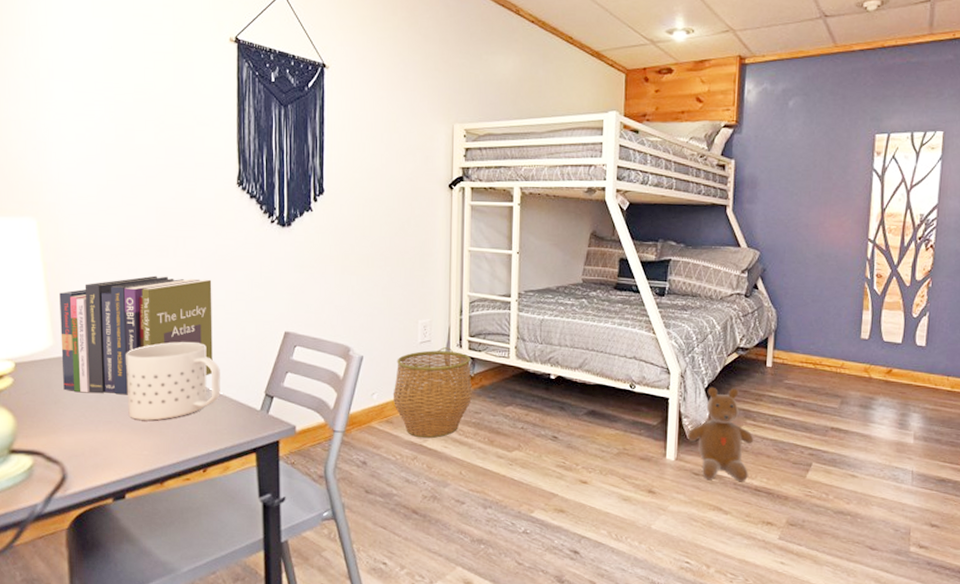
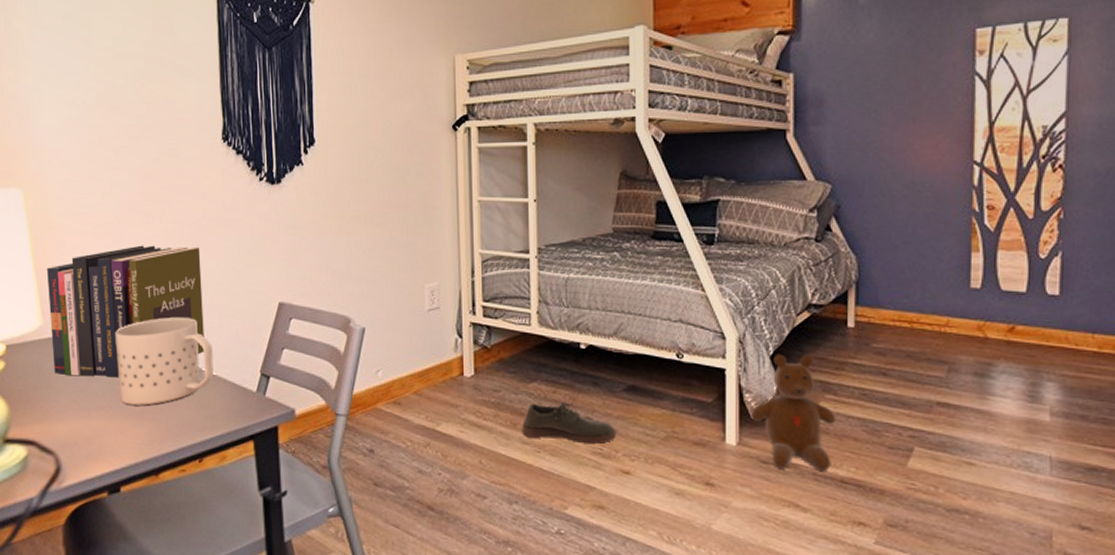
basket: present [392,347,473,438] -> none [399,315,491,421]
shoe: none [498,423,578,458] -> present [522,402,617,444]

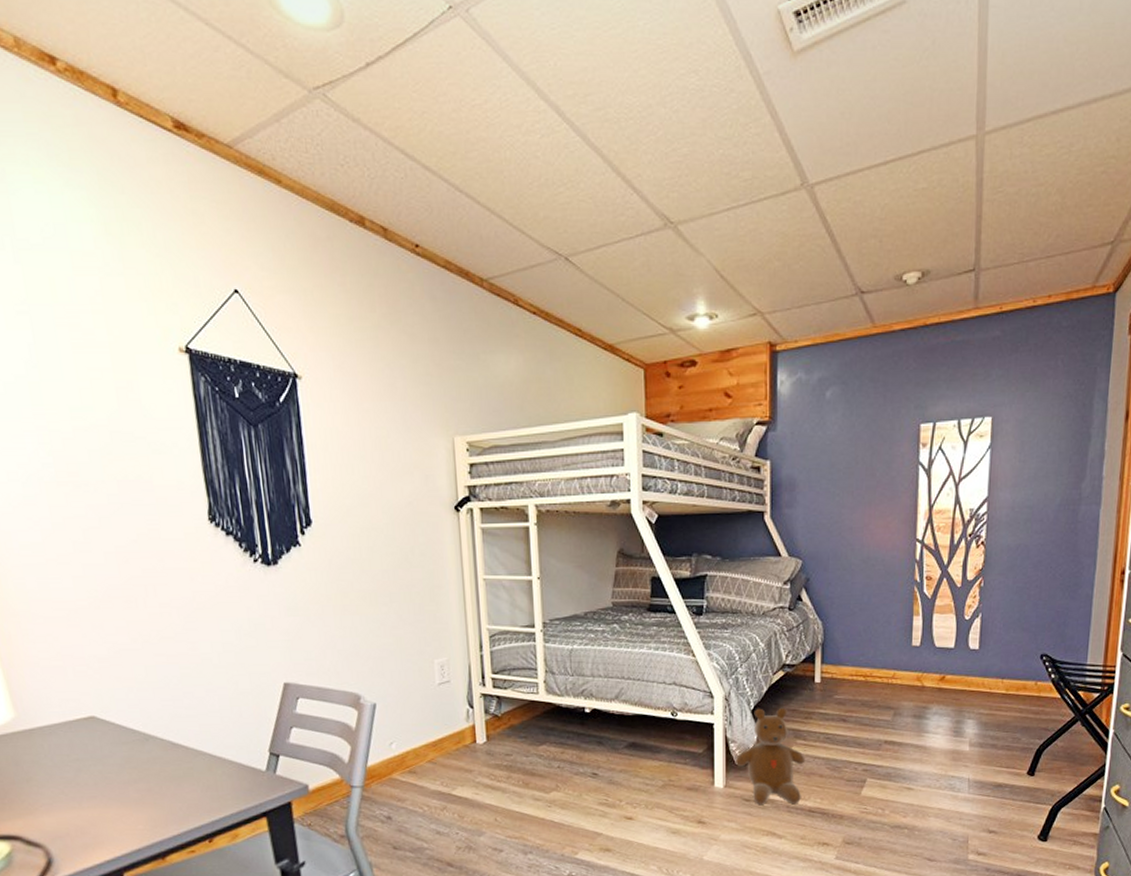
books: present [47,245,205,378] -> none [14,630,207,768]
mug: present [115,318,214,406] -> none [102,702,219,792]
shoe: present [522,402,617,444] -> none [533,761,620,796]

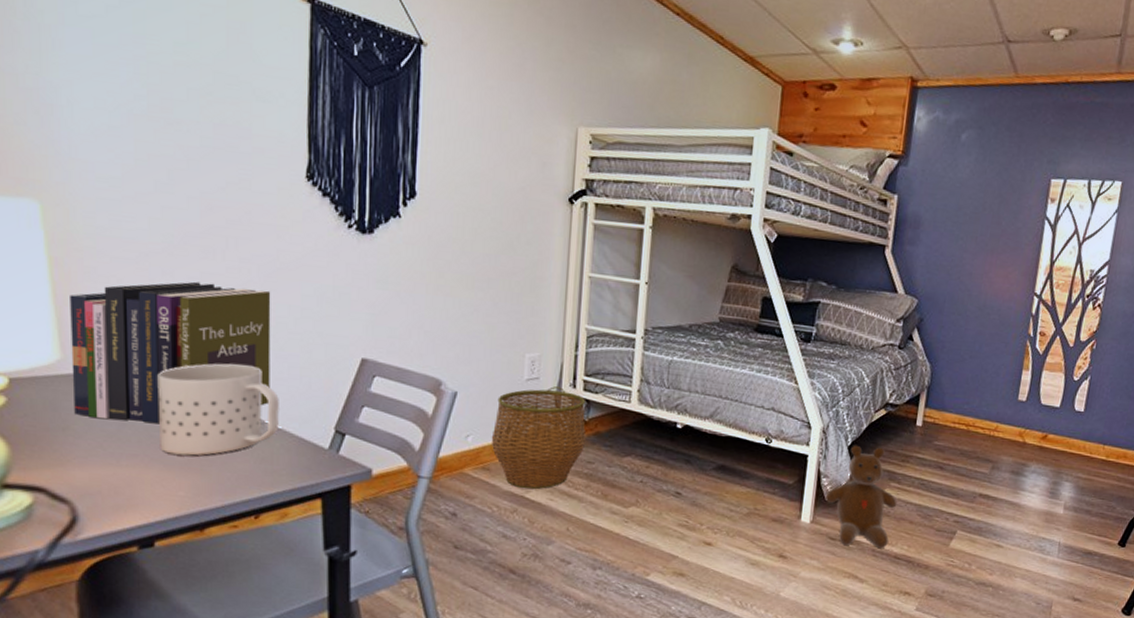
books: none [14,630,207,768] -> present [70,281,271,424]
mug: none [102,702,219,792] -> present [157,363,279,456]
basket: none [413,687,502,786] -> present [491,386,587,489]

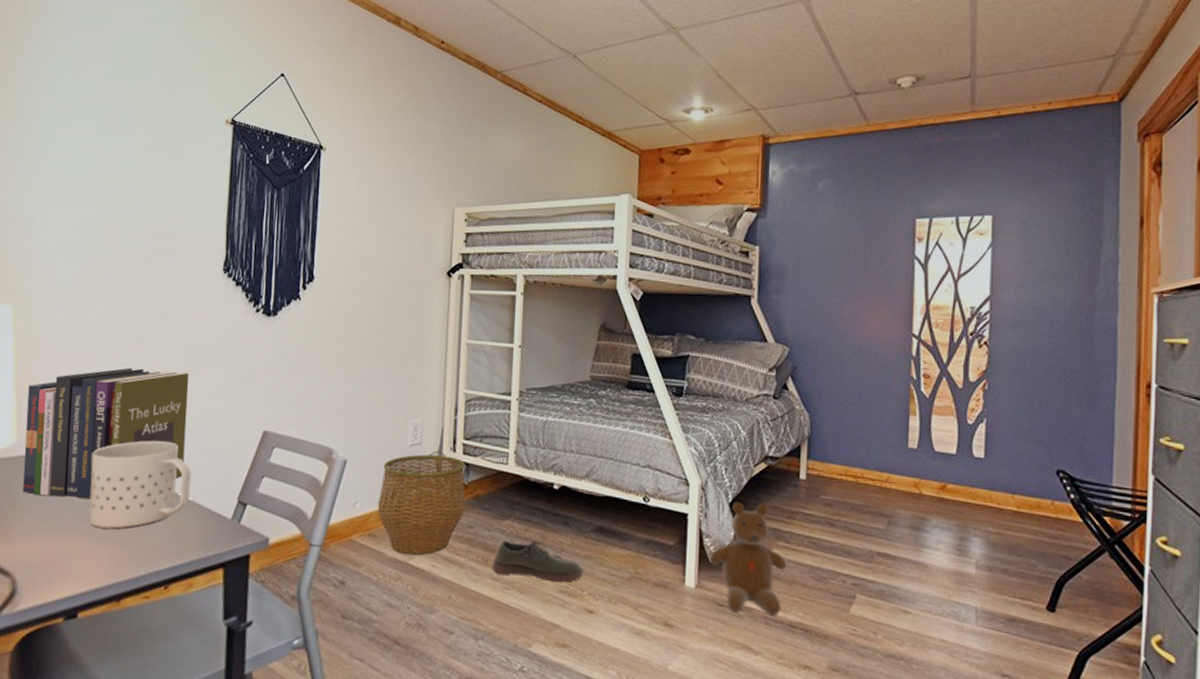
shoe: none [612,476,703,517] -> present [492,540,583,582]

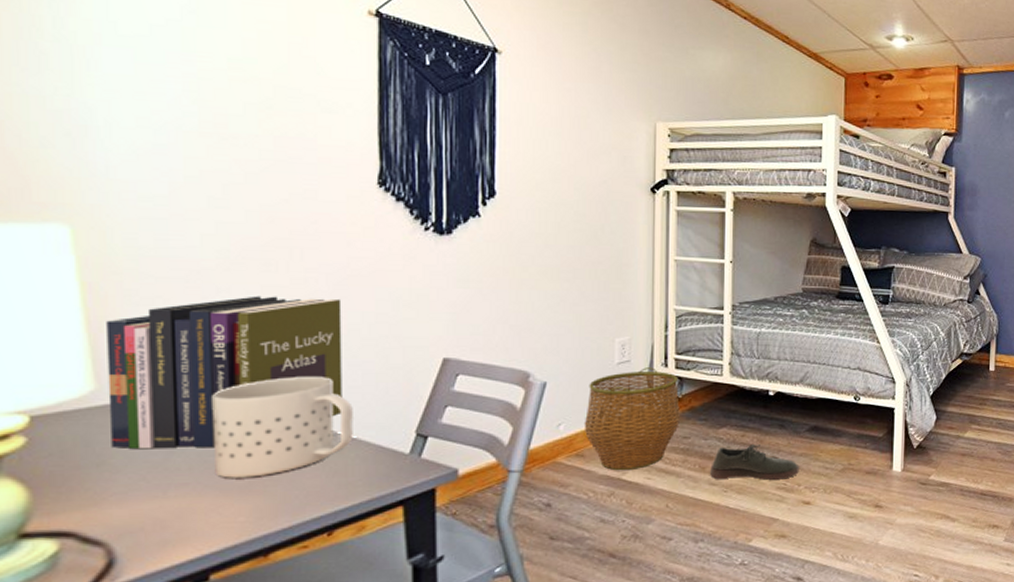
stuffed bear: present [708,501,787,615] -> none [913,393,979,488]

